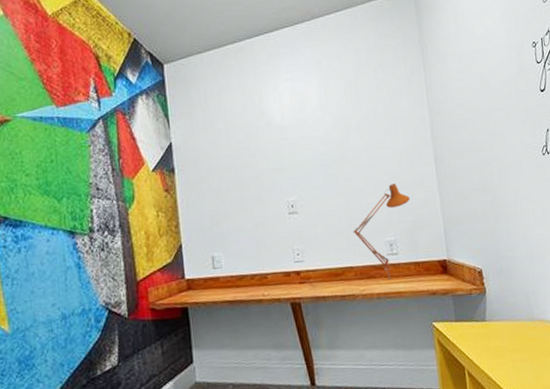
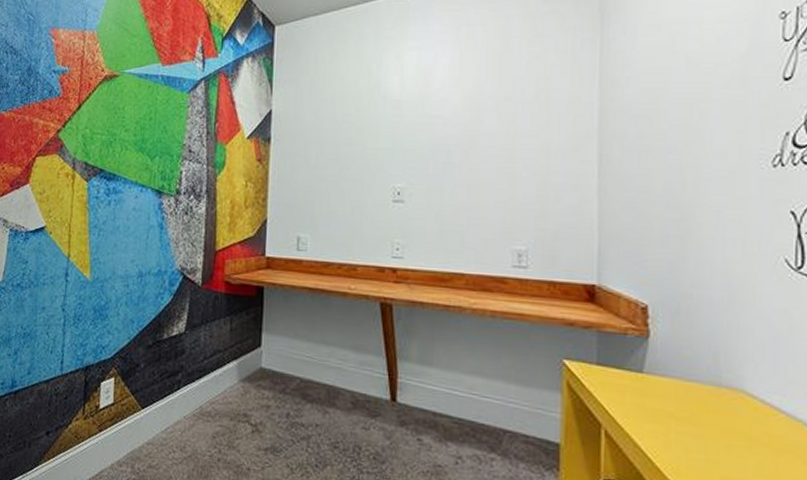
desk lamp: present [353,184,410,280] -> none [470,181,555,297]

